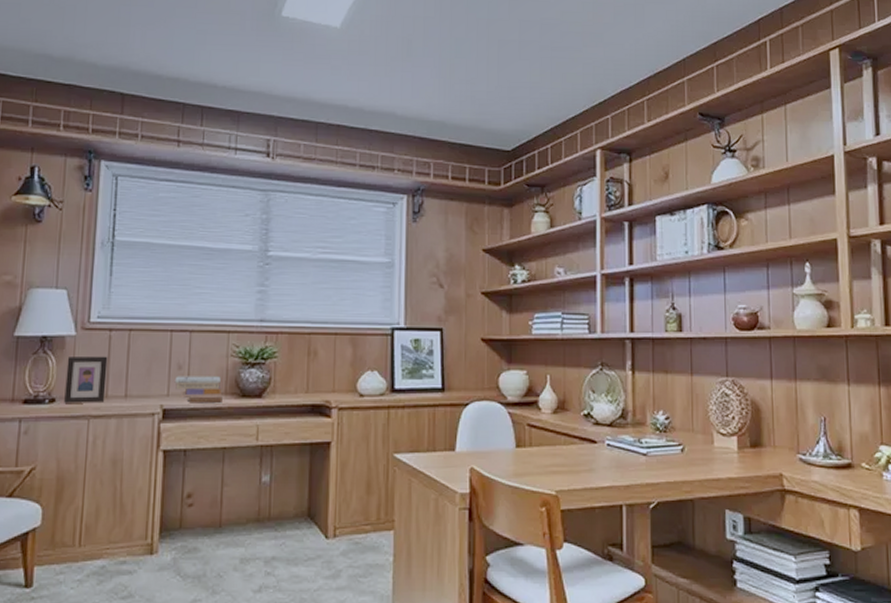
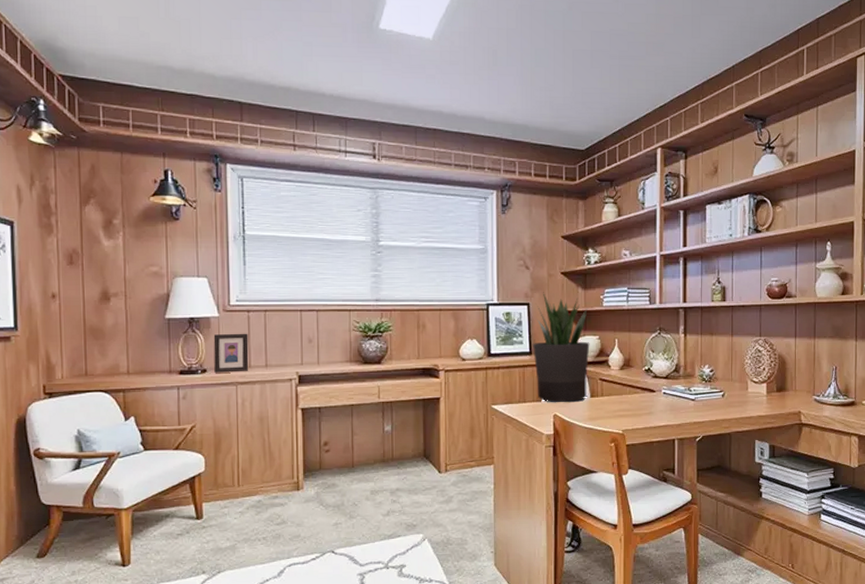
books: present [174,376,223,404] -> none [306,347,348,370]
planter: none [446,315,516,452] -> present [533,292,590,402]

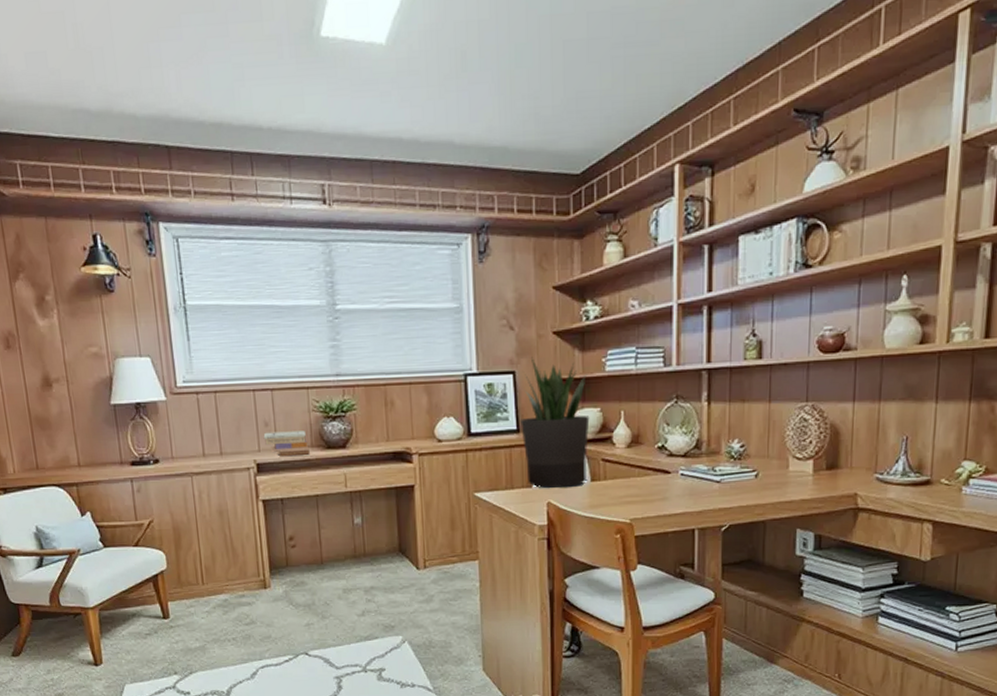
picture frame: present [213,333,249,374] -> none [162,418,203,464]
books: none [306,347,348,370] -> present [263,431,310,457]

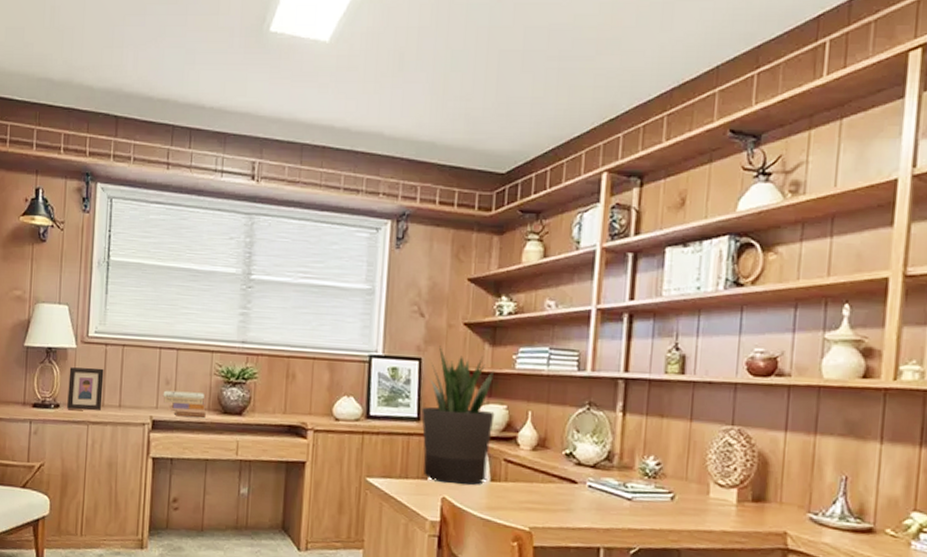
picture frame: none [162,418,203,464] -> present [67,367,104,411]

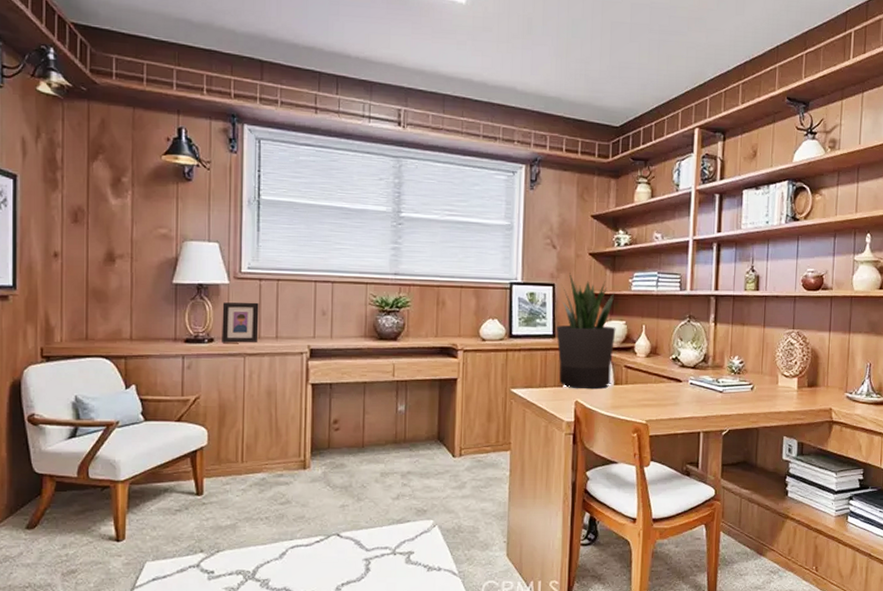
books: present [163,390,206,418] -> none [319,320,362,345]

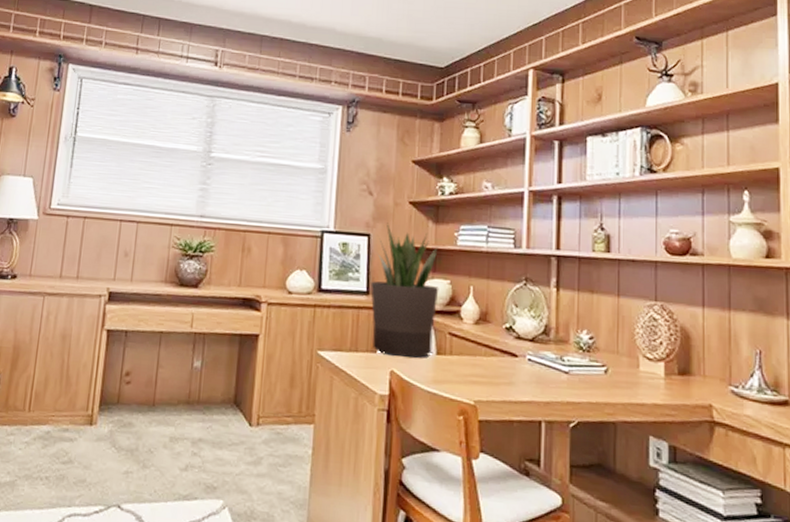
picture frame: present [222,302,259,344] -> none [24,238,64,283]

